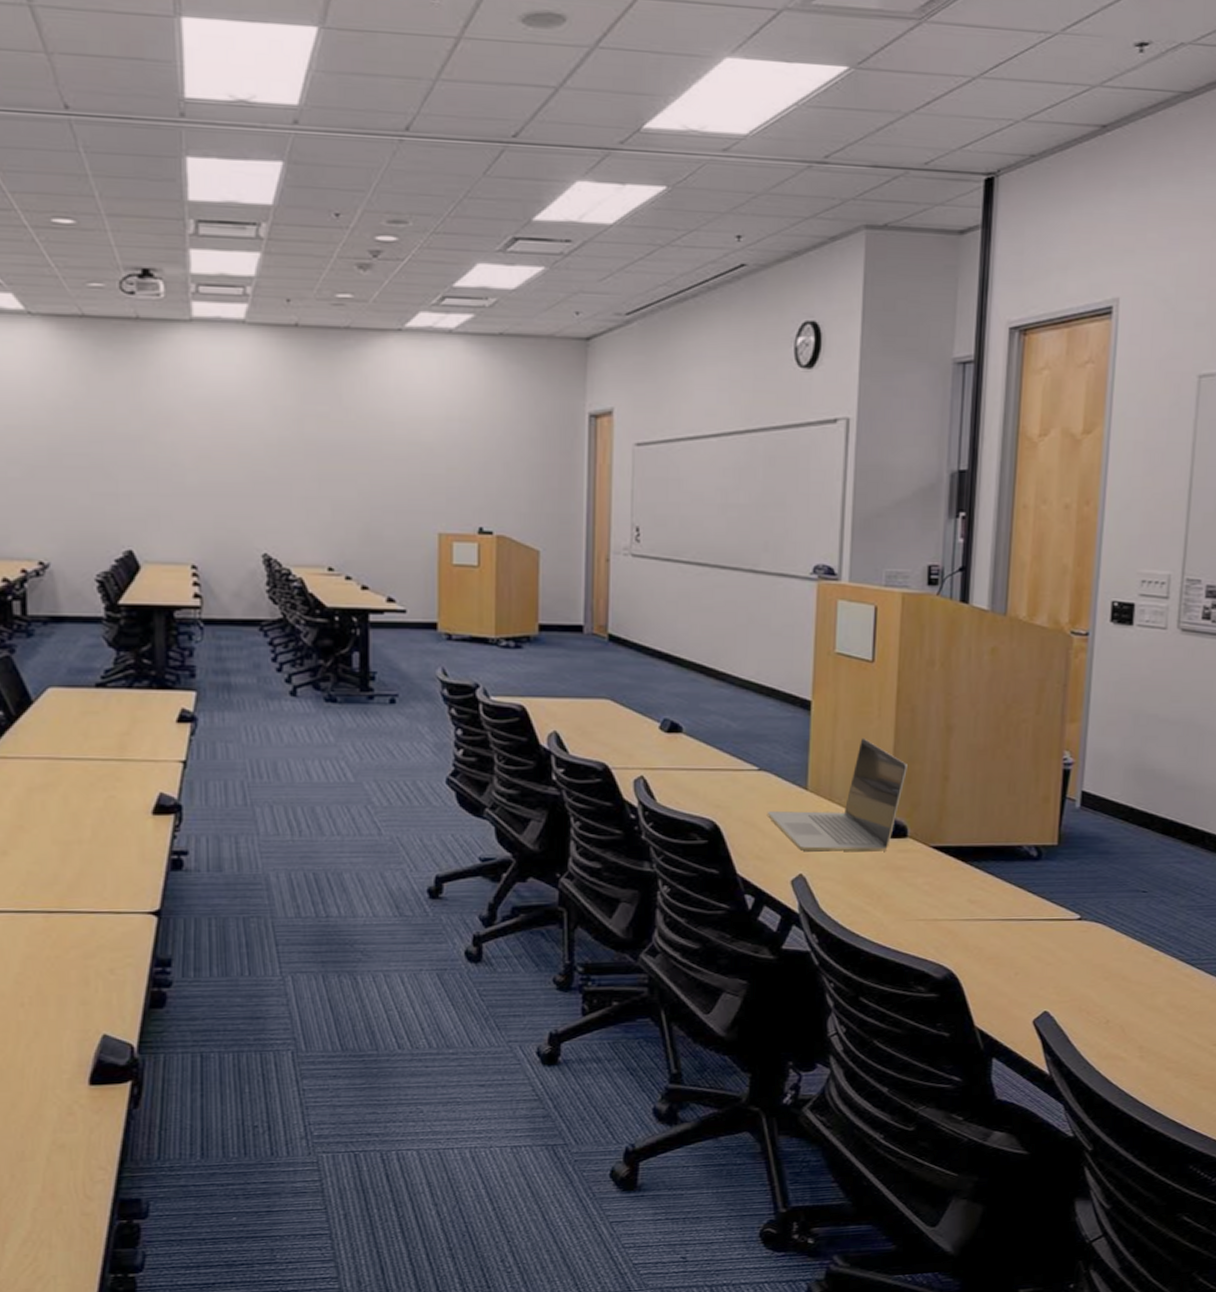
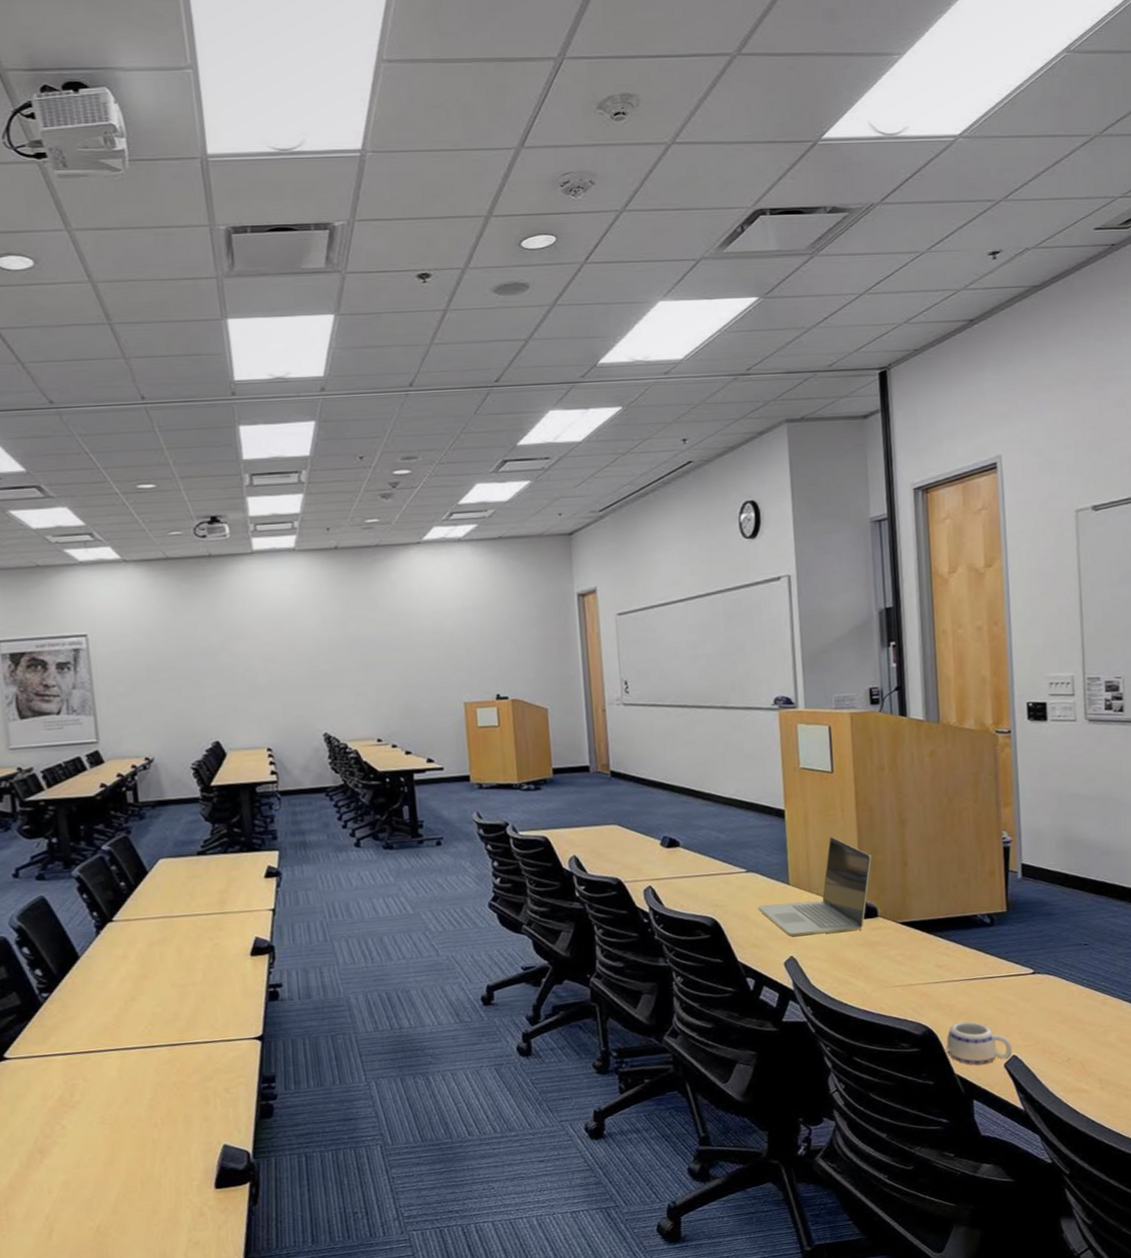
mug: none [969,967,1045,1020] -> present [946,1021,1013,1066]

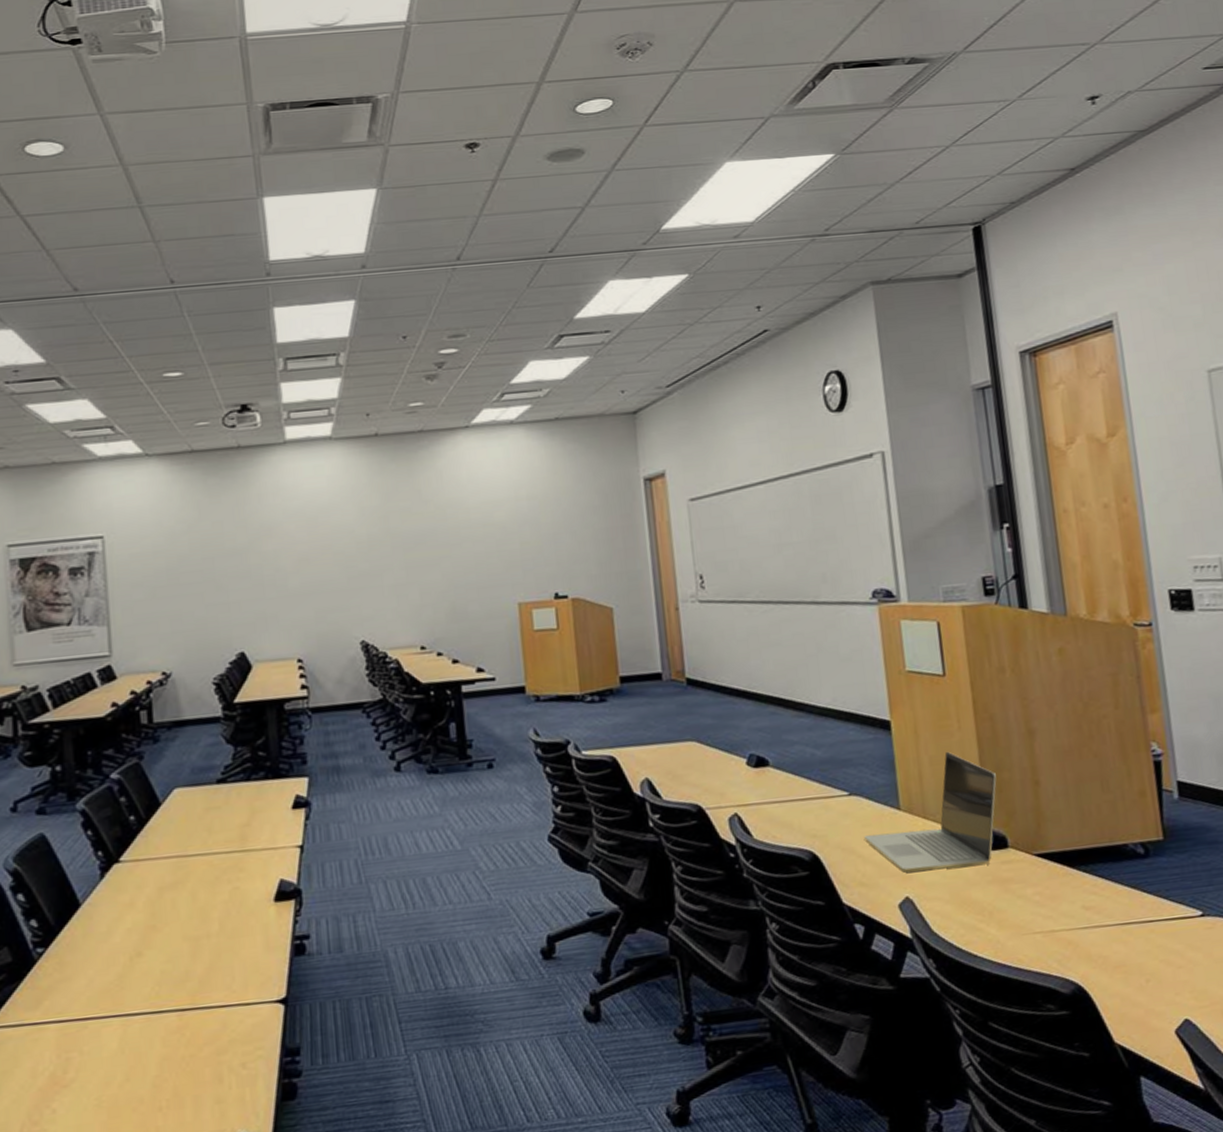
mug: present [946,1021,1013,1066] -> none [1101,976,1185,1033]

